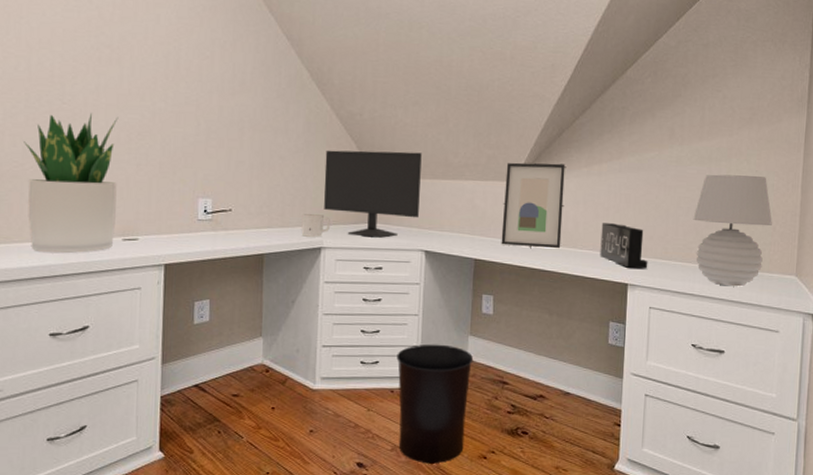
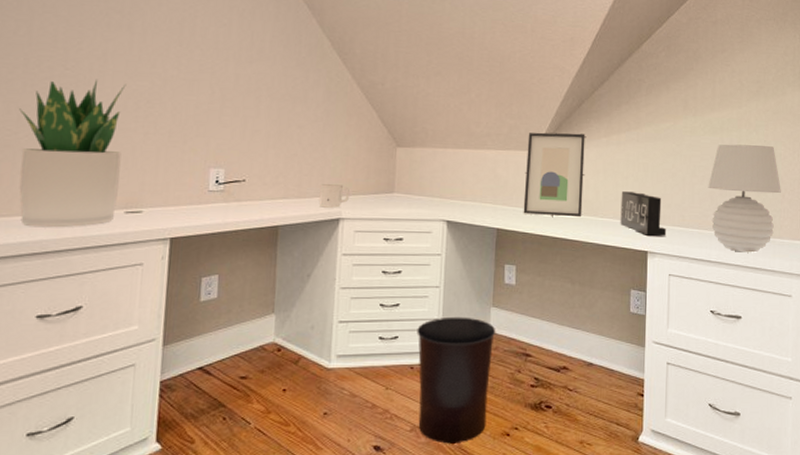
computer monitor: present [324,150,422,238] -> none [343,119,444,208]

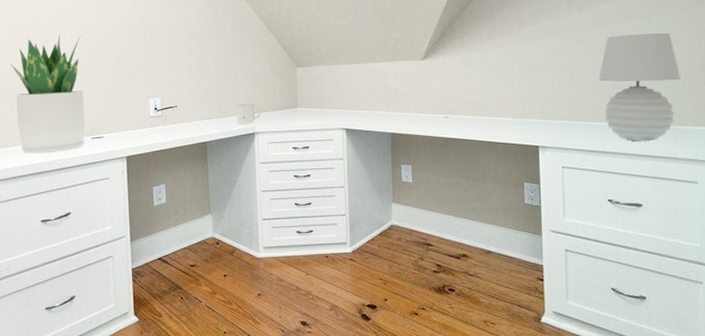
waste bin: present [417,316,496,443] -> none [328,212,398,320]
picture frame: present [523,132,587,218] -> none [413,39,471,119]
alarm clock: present [620,191,667,236] -> none [508,90,557,131]

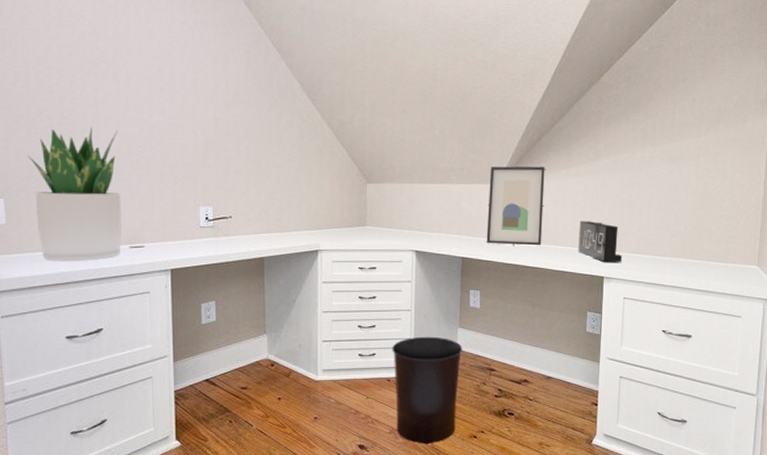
mug: present [236,104,262,124] -> none [298,219,327,241]
waste bin: none [328,212,398,320] -> present [392,336,463,443]
picture frame: none [413,39,471,119] -> present [486,166,546,246]
alarm clock: none [508,90,557,131] -> present [578,221,623,262]
table lamp: present [598,33,680,142] -> none [664,173,737,277]

